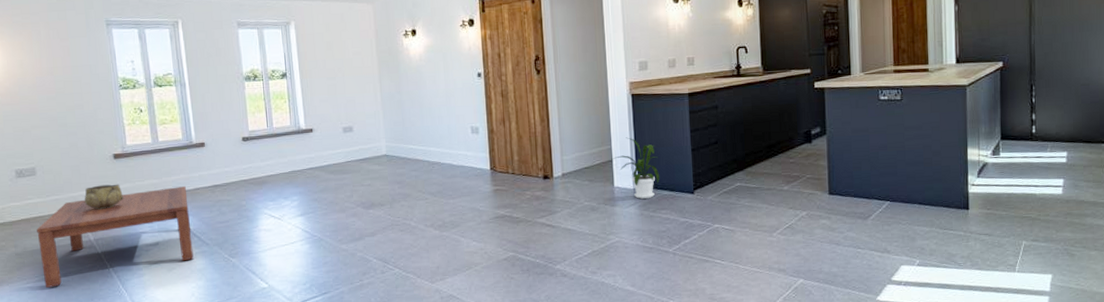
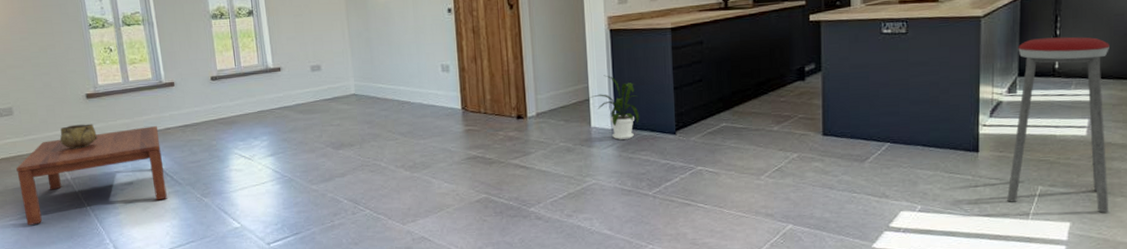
music stool: none [995,104,1085,265] -> present [1007,36,1109,213]

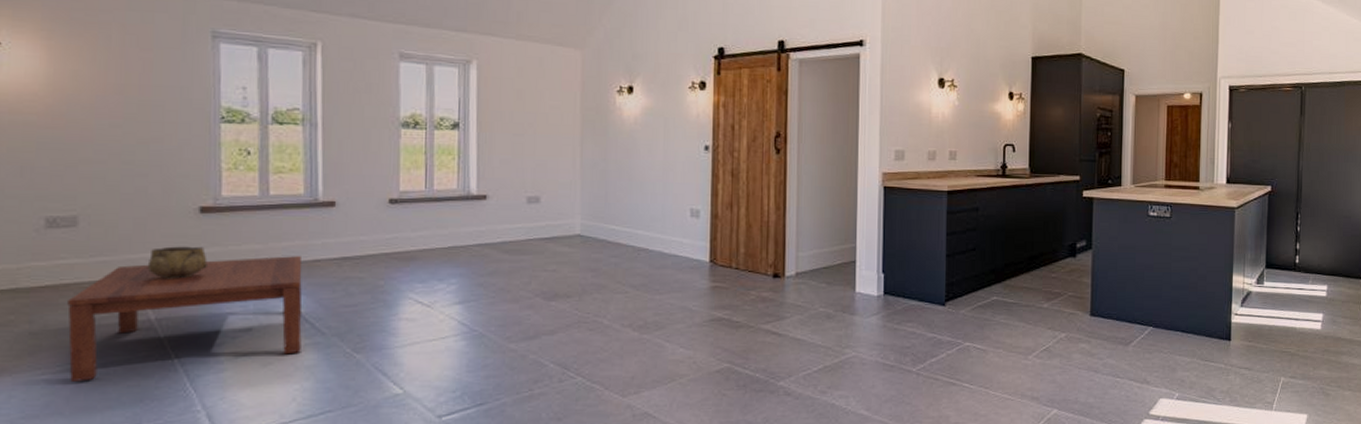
house plant: present [586,75,639,140] -> none [852,235,908,308]
music stool: present [1007,36,1109,213] -> none [1254,233,1340,406]

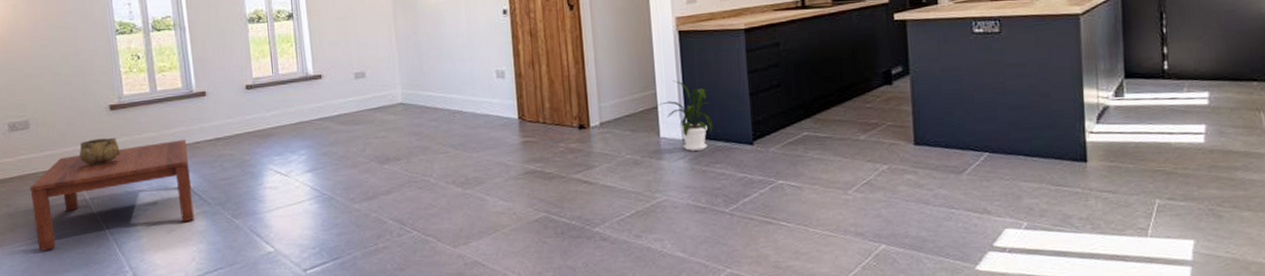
house plant: none [852,235,908,308] -> present [654,80,713,151]

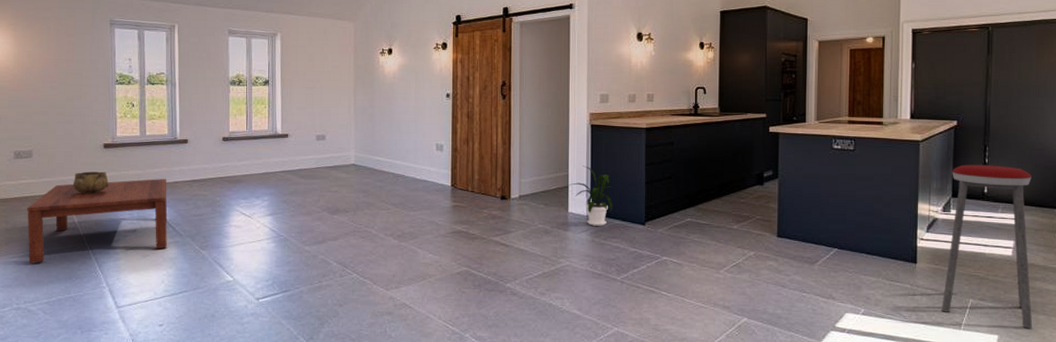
music stool: none [1122,35,1236,229] -> present [942,164,1033,329]

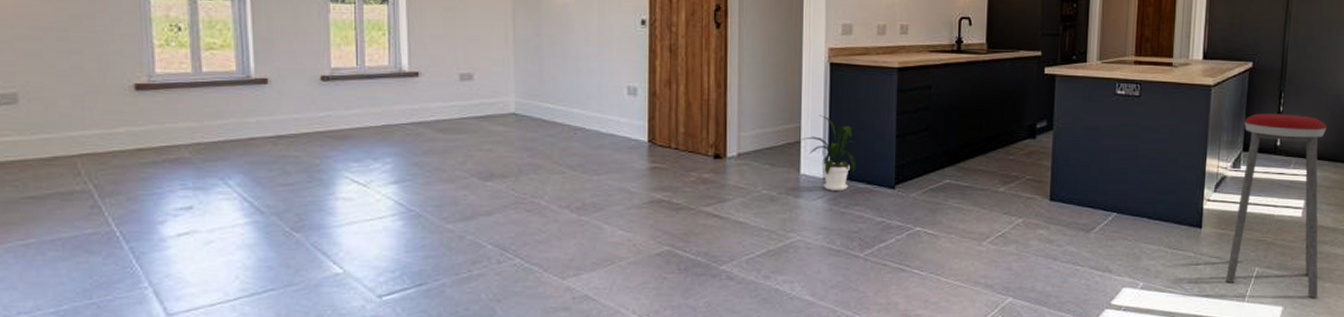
coffee table: present [27,179,168,264] -> none [14,134,241,257]
decorative bowl: present [73,171,109,194] -> none [87,124,146,157]

